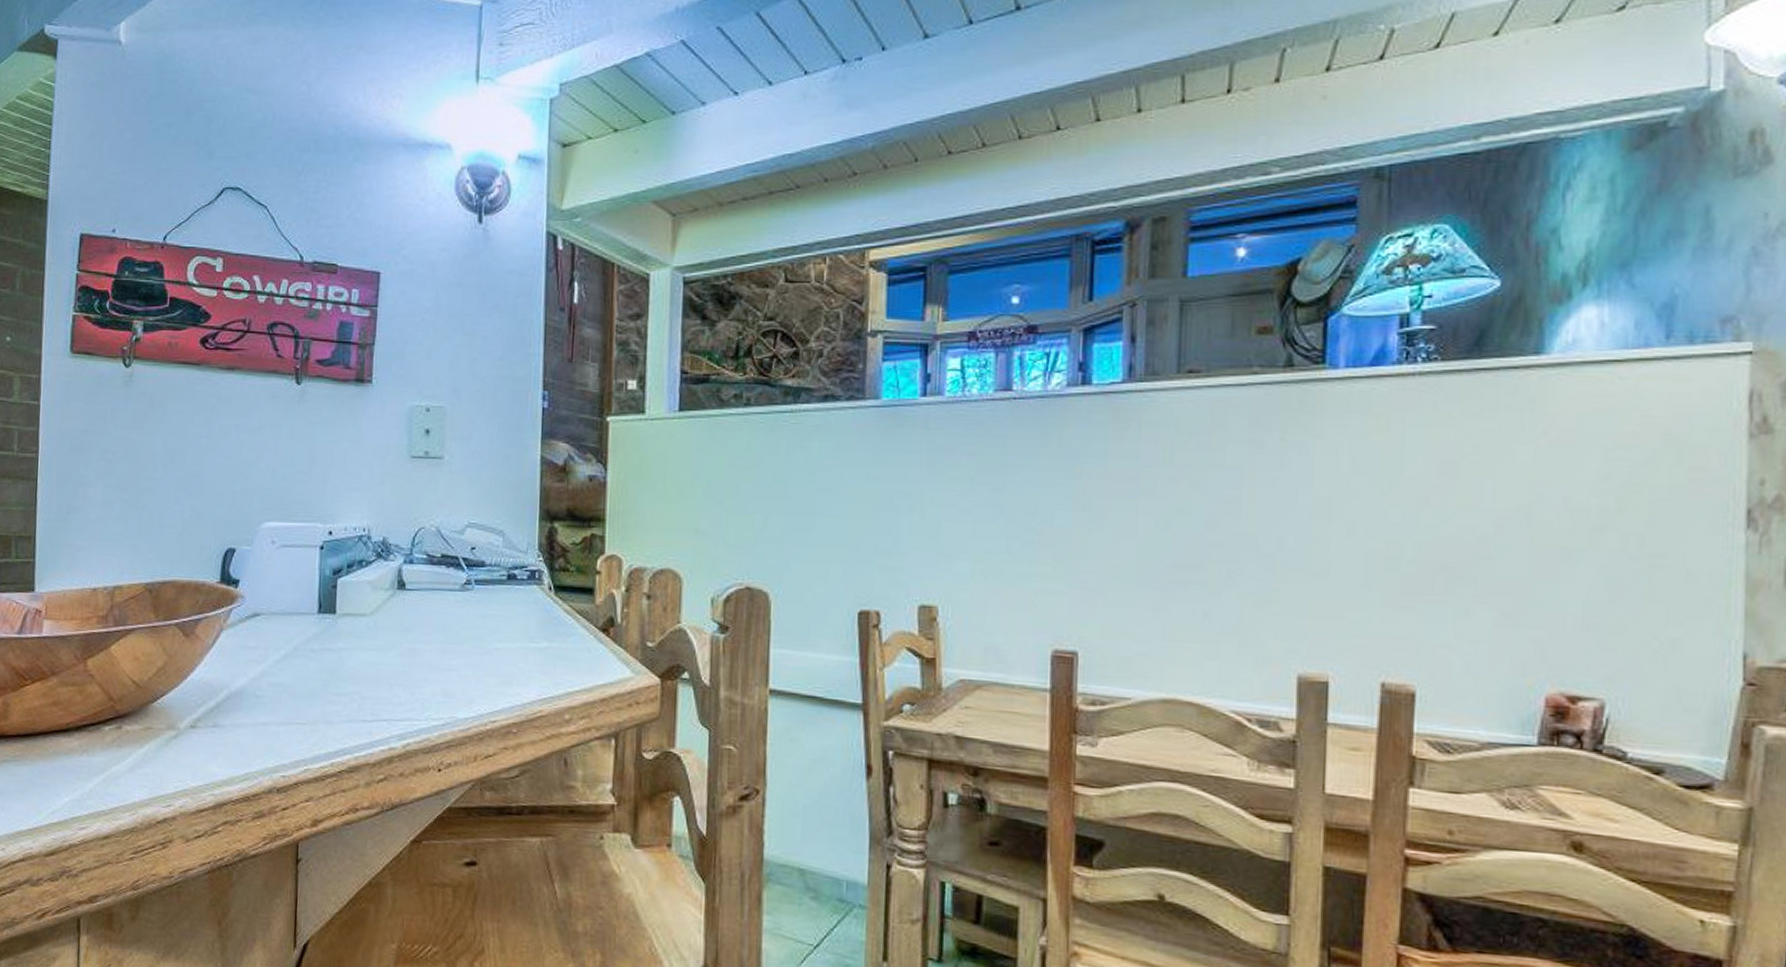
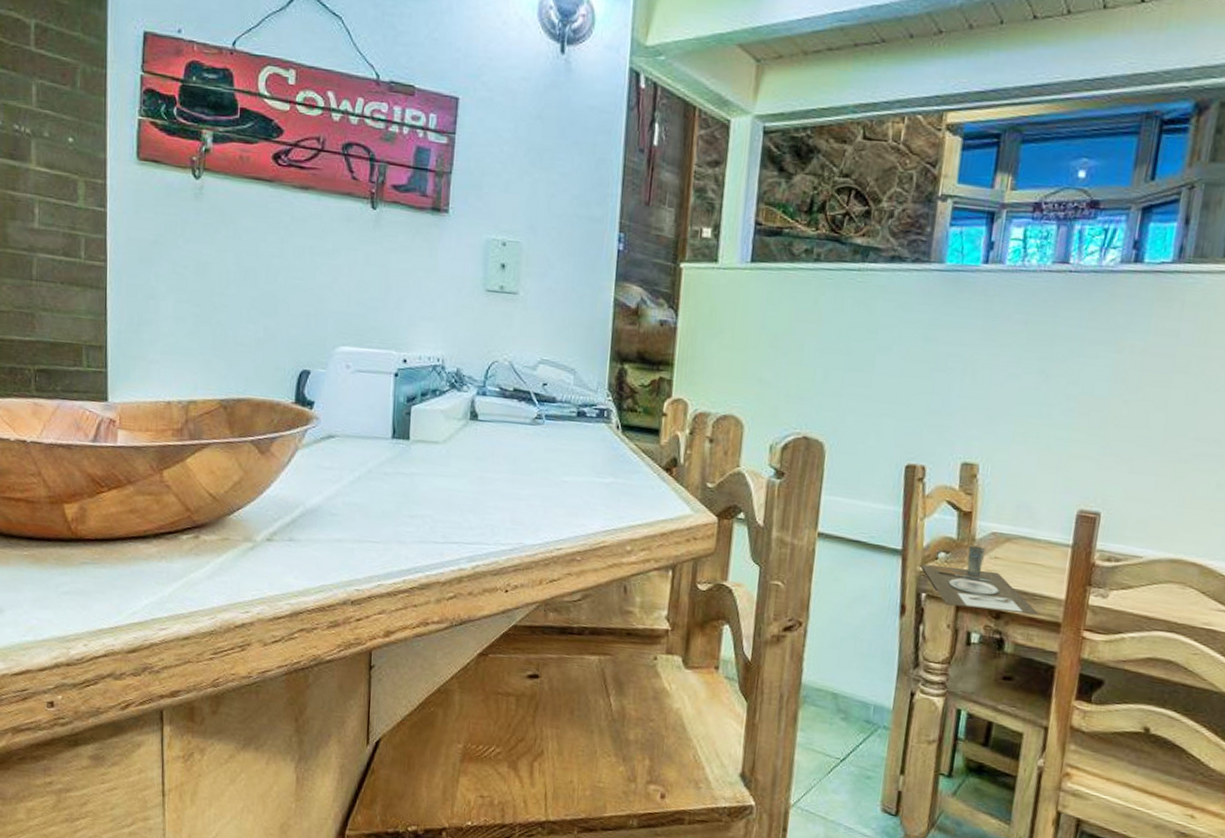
place setting: none [884,695,1022,769] -> present [920,545,1039,615]

